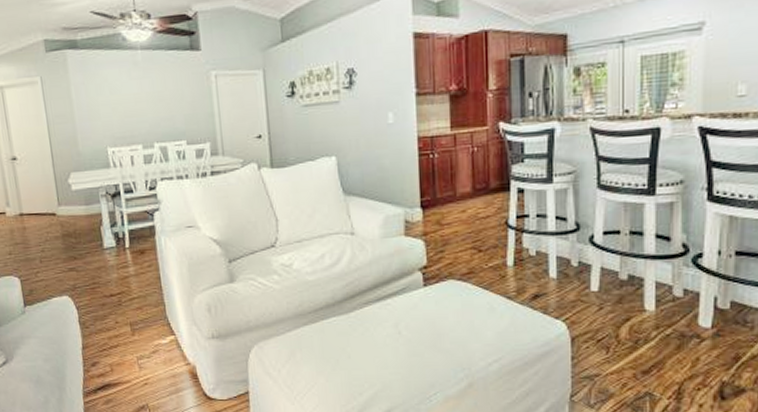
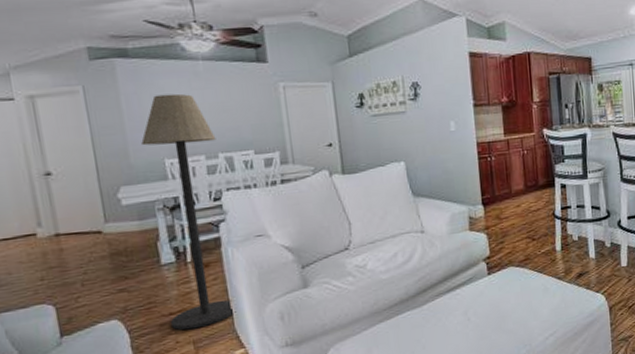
floor lamp: none [88,83,168,312] -> present [141,93,236,330]

